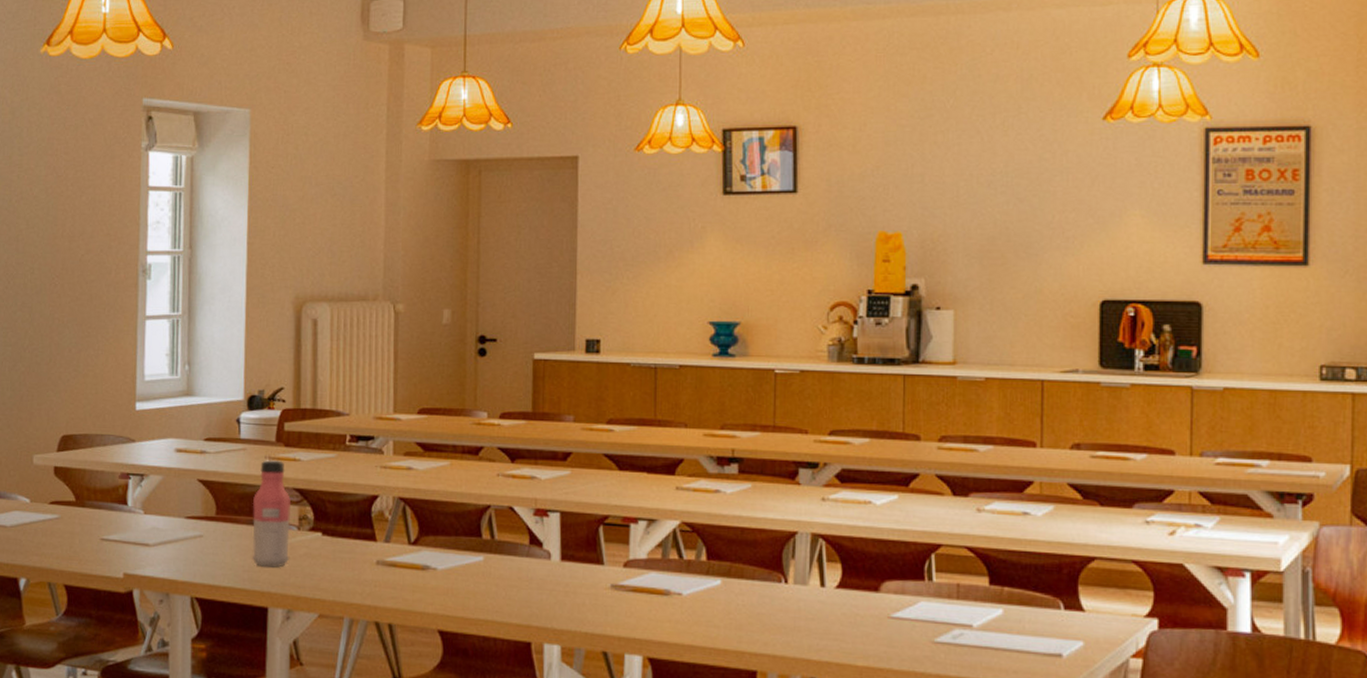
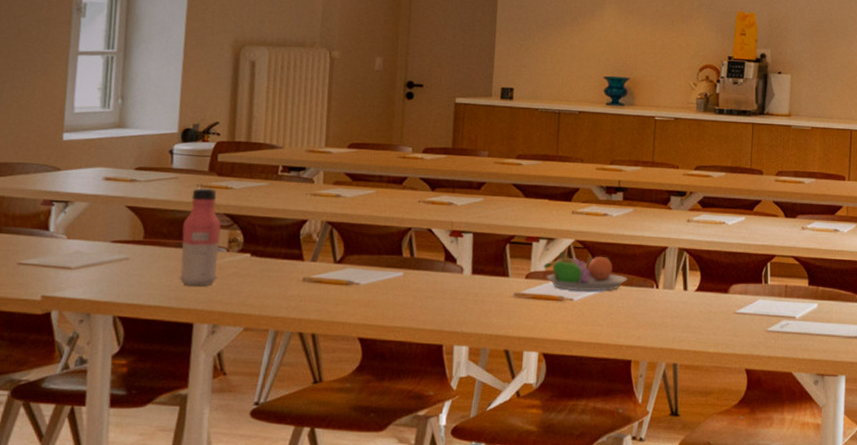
fruit bowl: none [645,536,748,586] -> present [544,252,627,292]

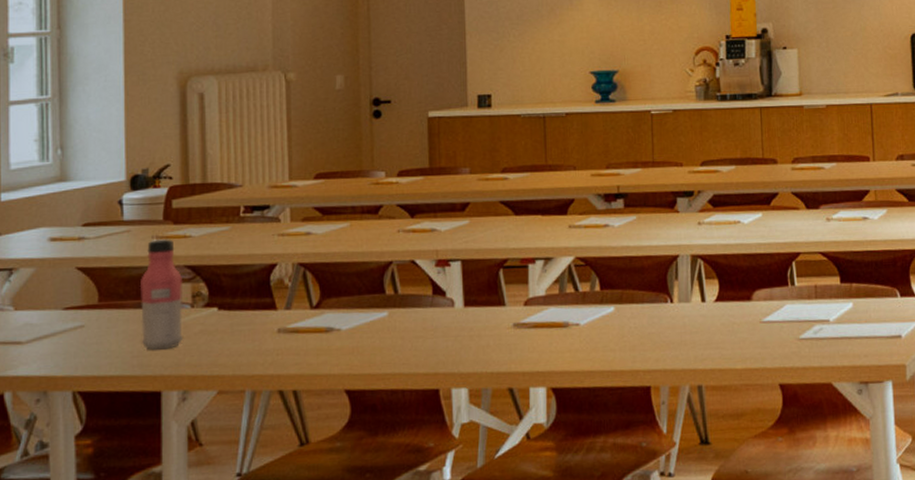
fruit bowl: present [544,252,627,292] -> none [543,272,638,314]

